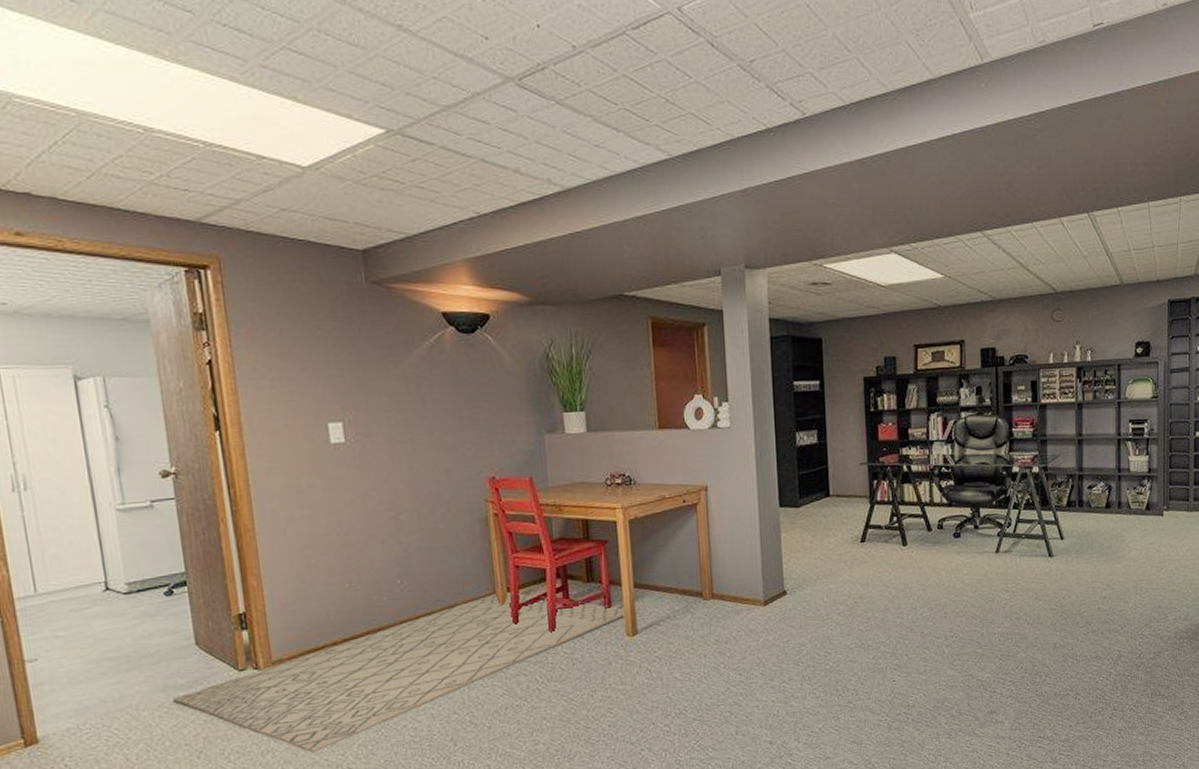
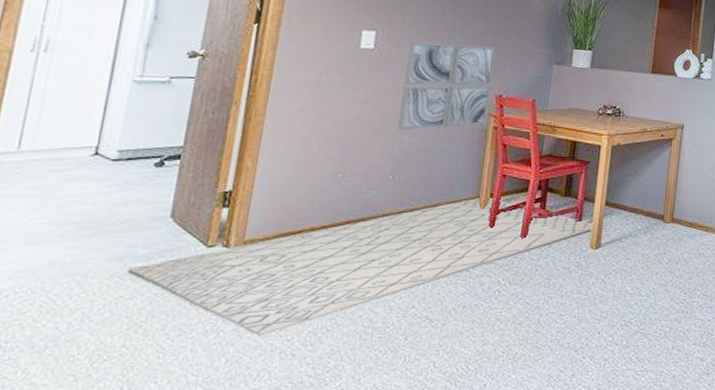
wall art: none [382,423,484,530] -> present [397,42,496,131]

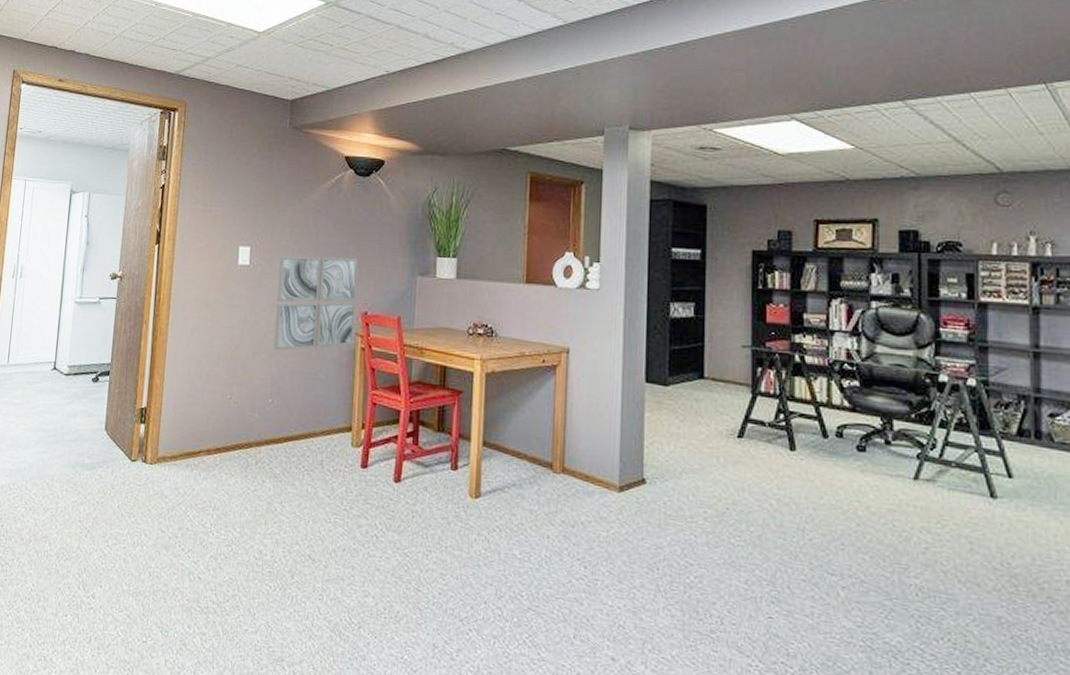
rug: present [128,197,594,336] -> none [79,427,472,555]

